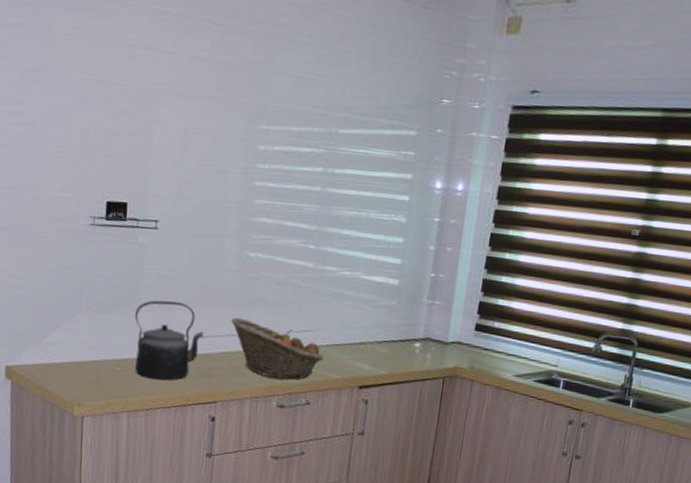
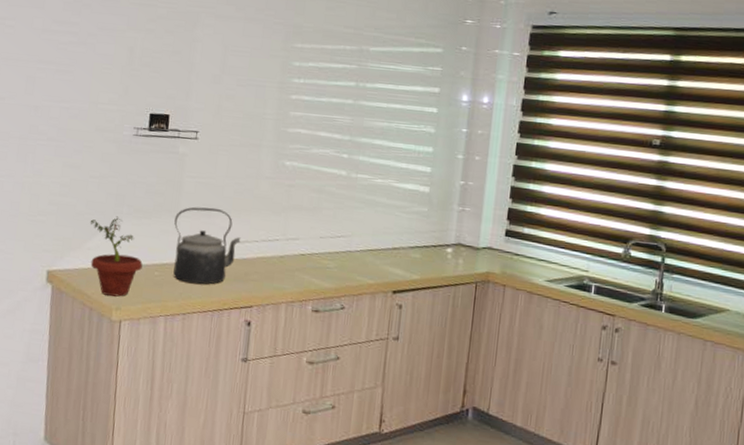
potted plant: none [47,310,104,393] -> present [90,216,143,297]
fruit basket: present [231,317,323,379] -> none [267,223,357,284]

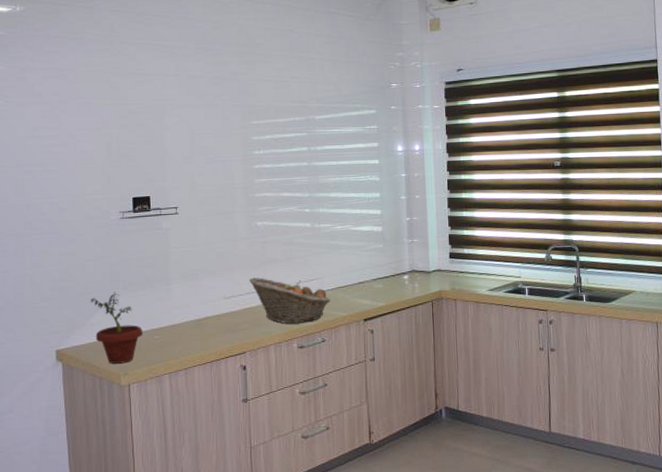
kettle: present [173,206,241,285] -> none [167,271,227,341]
fruit basket: none [267,223,357,284] -> present [249,277,330,323]

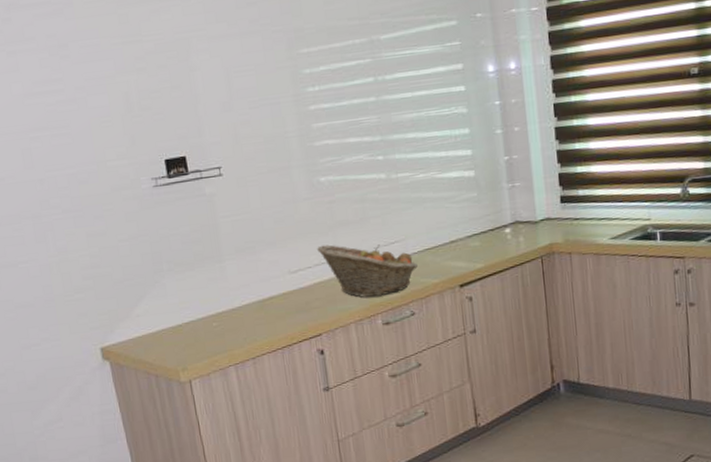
potted plant: present [90,292,143,364] -> none [131,275,199,359]

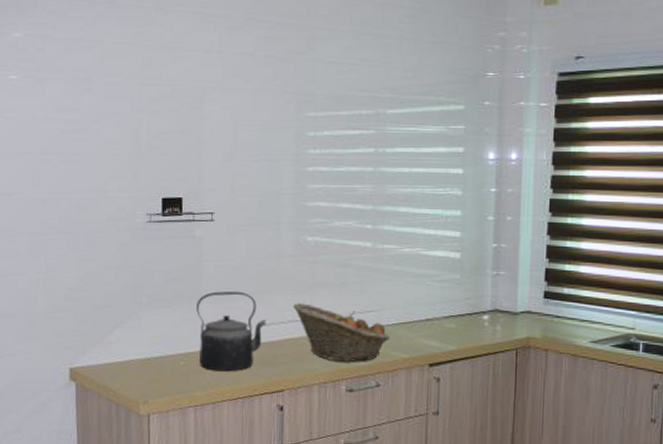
kettle: none [219,242,293,327] -> present [196,291,267,372]

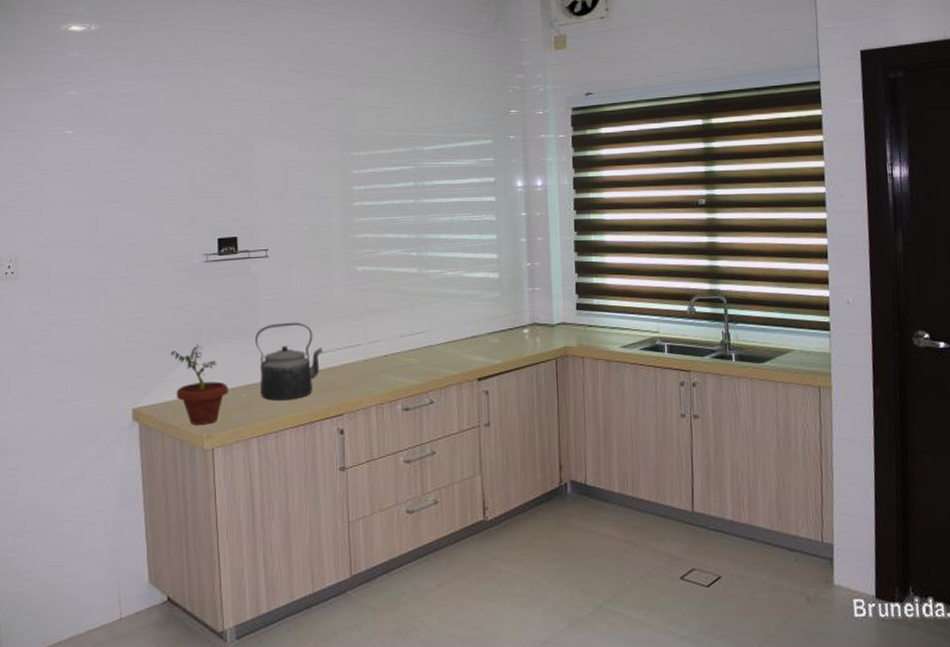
potted plant: none [109,307,167,390] -> present [170,344,228,425]
fruit basket: present [293,303,390,362] -> none [348,329,440,382]

